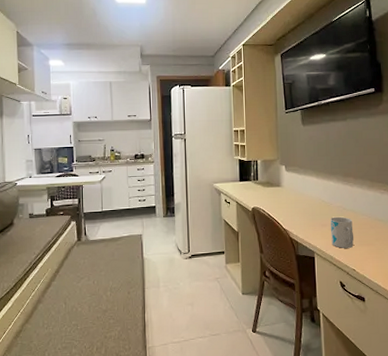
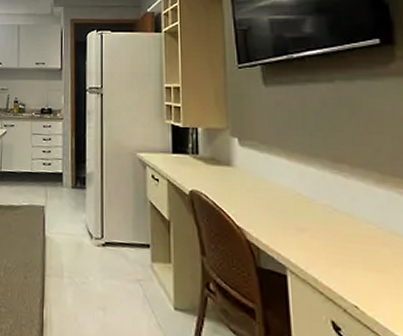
mug: present [331,216,354,248] -> none [312,219,355,272]

